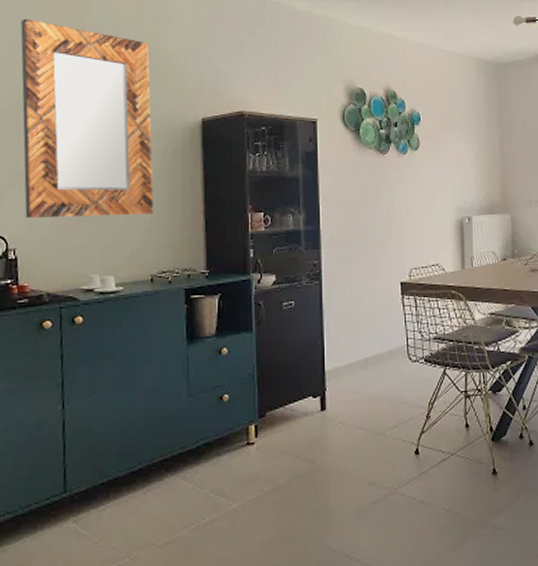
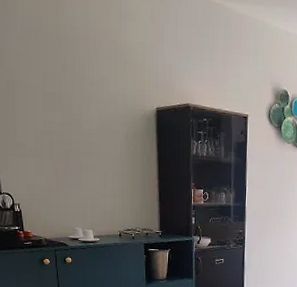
home mirror: present [20,18,154,219] -> none [8,7,120,184]

